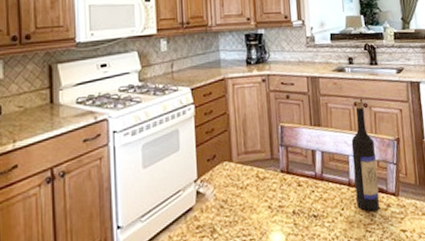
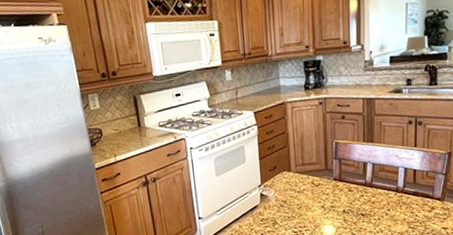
wine bottle: present [351,101,380,212] -> none [402,119,426,213]

